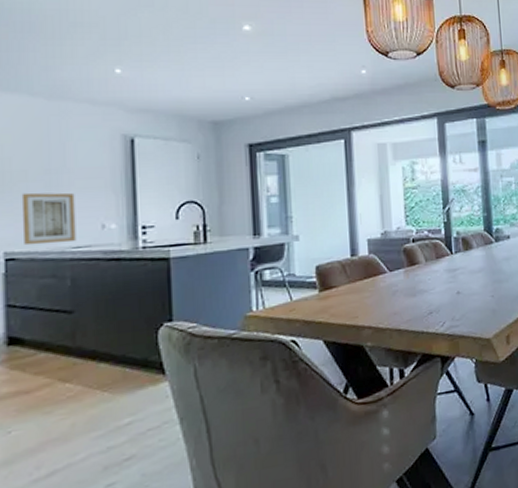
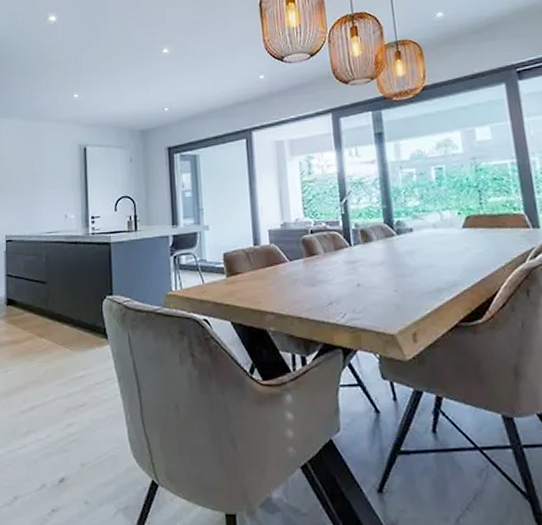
wall art: present [21,192,77,246] -> none [16,190,49,231]

